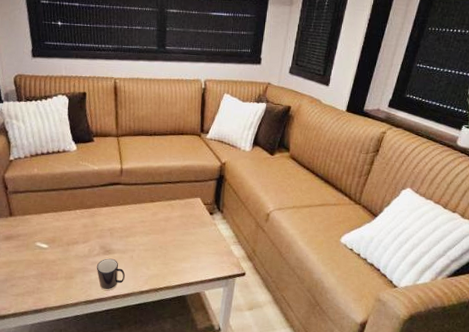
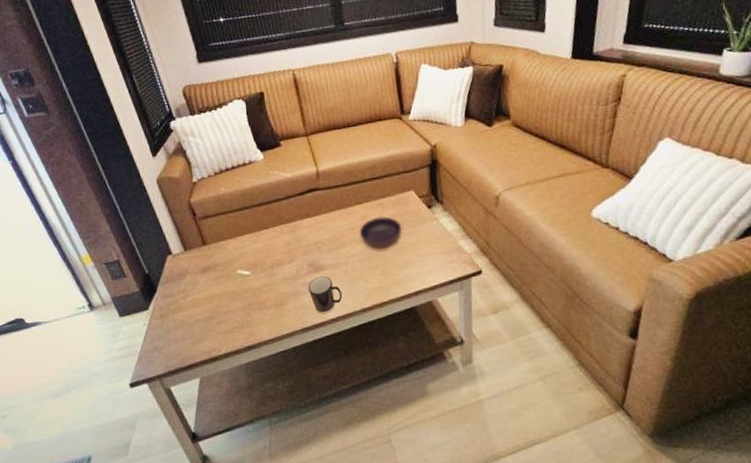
bowl: none [148,215,186,244] -> present [359,216,402,250]

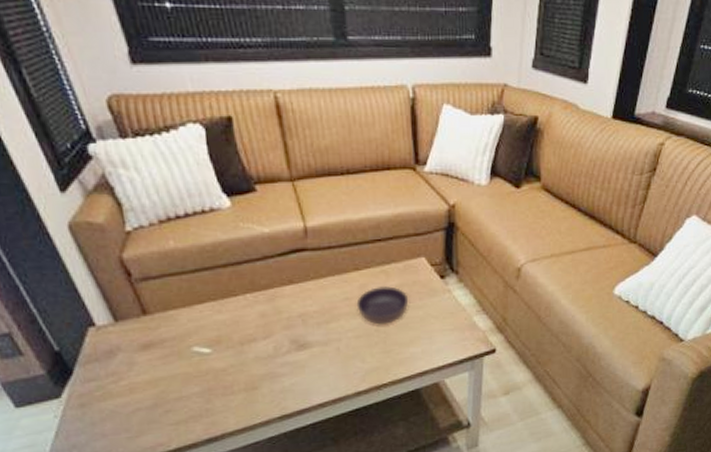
mug: present [308,276,343,314] -> none [288,354,333,399]

